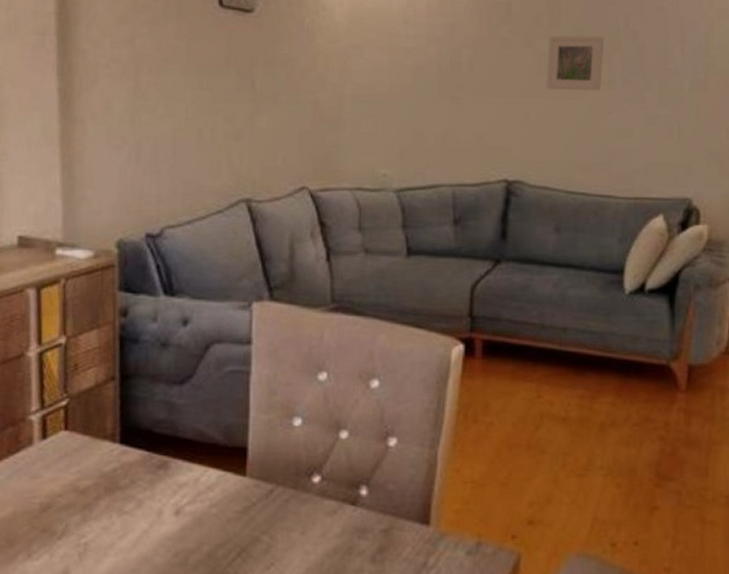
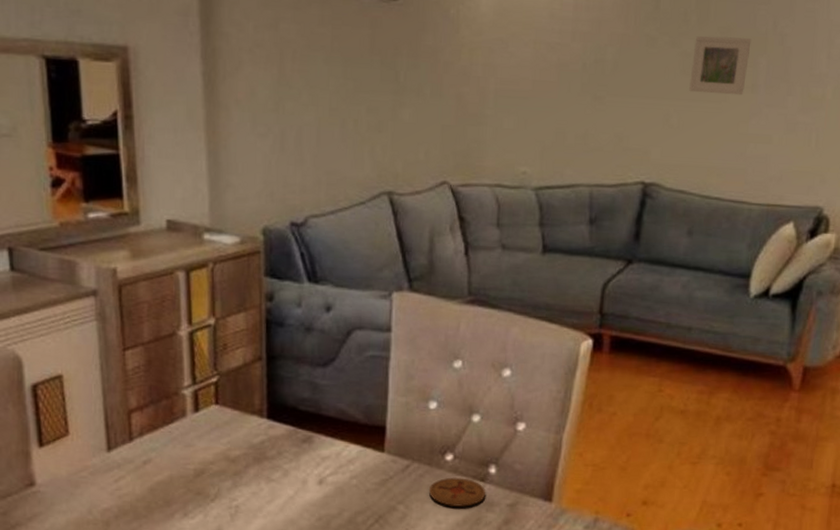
coaster: none [295,501,358,534] -> present [428,477,486,507]

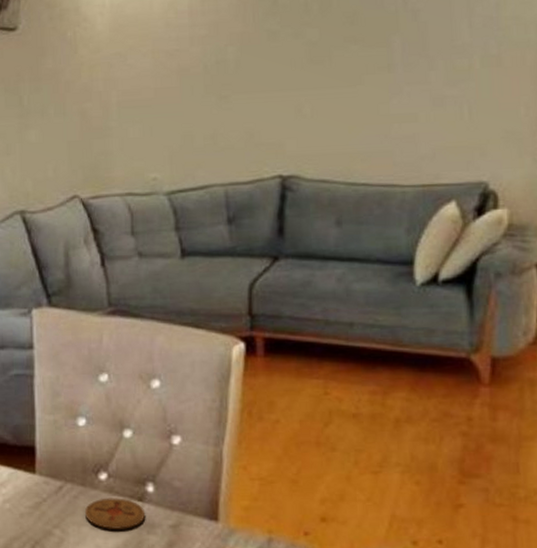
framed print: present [689,36,752,96] -> none [319,19,381,80]

